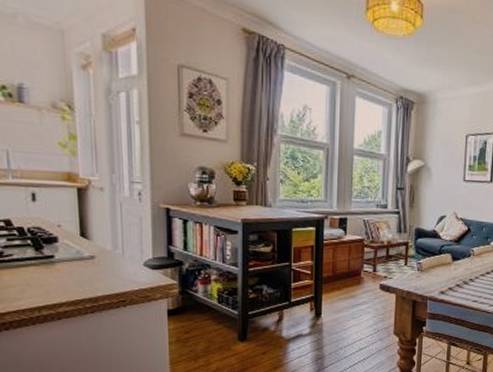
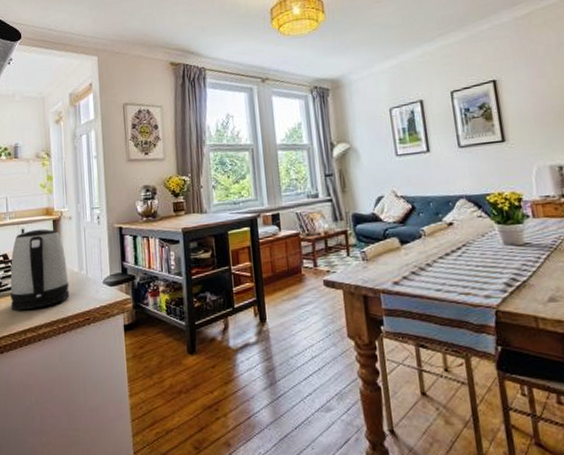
kettle: none [16,195,100,285] -> present [10,228,70,310]

